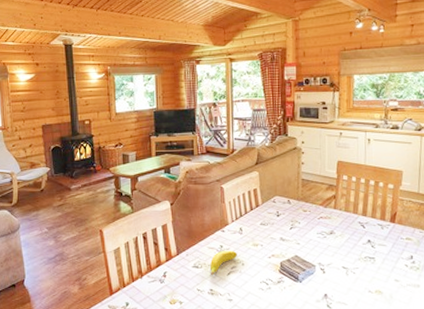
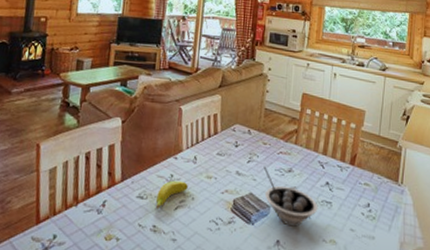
bowl: none [305,231,362,281] -> present [263,166,318,227]

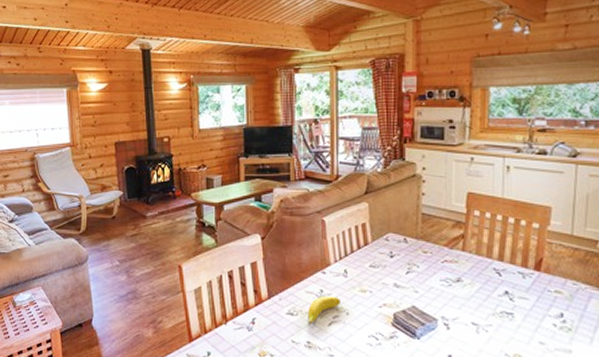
bowl: present [263,166,318,227] -> none [425,276,497,341]

